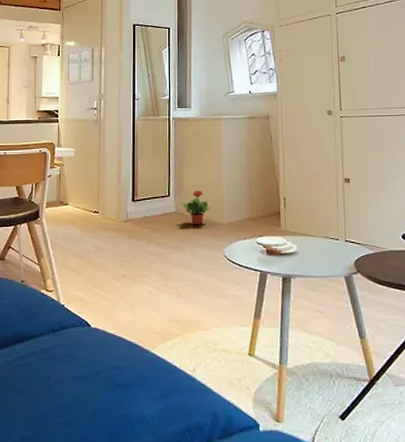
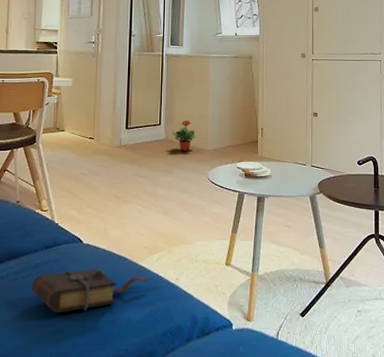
book: none [39,355,166,403] -> present [32,269,152,312]

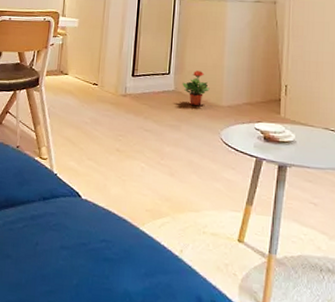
book: present [32,269,152,312] -> none [27,225,153,274]

